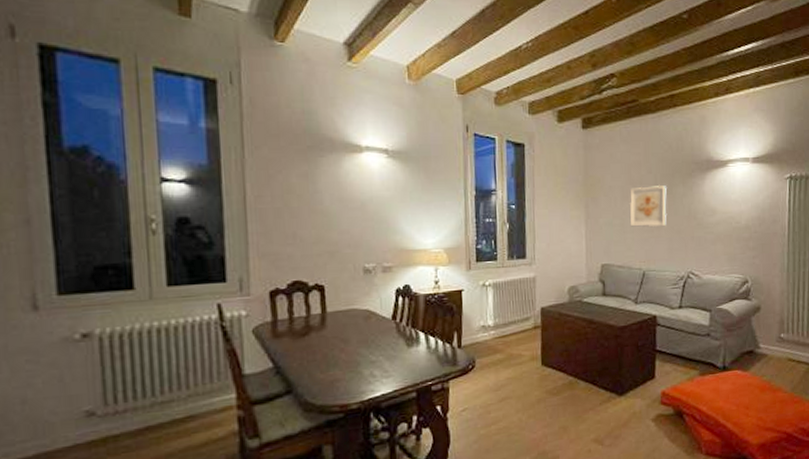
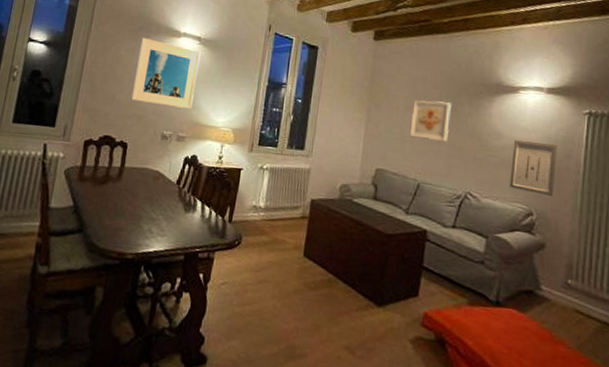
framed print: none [314,157,393,236] -> present [131,37,201,109]
wall art: none [726,211,766,263] -> present [510,139,558,197]

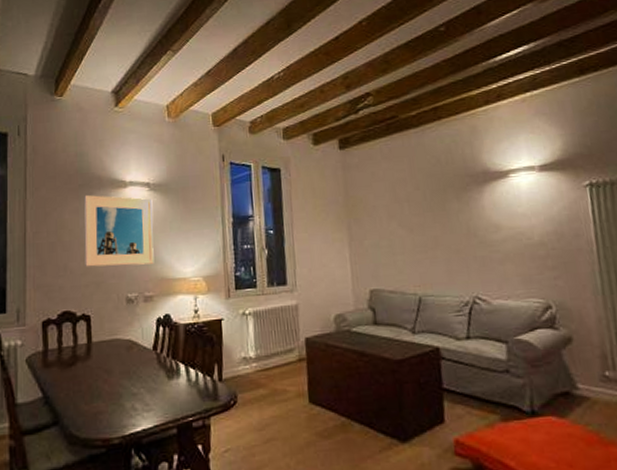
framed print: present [409,100,451,142] -> none [396,202,442,248]
wall art: present [510,139,558,197] -> none [514,224,570,284]

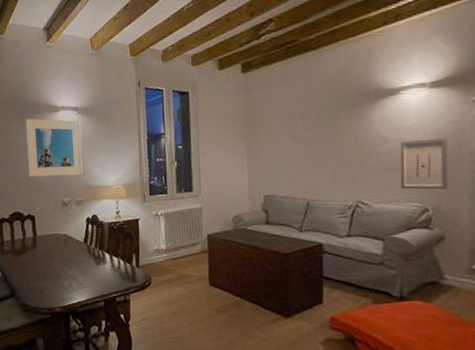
wall art: none [514,224,570,284] -> present [400,137,449,190]

